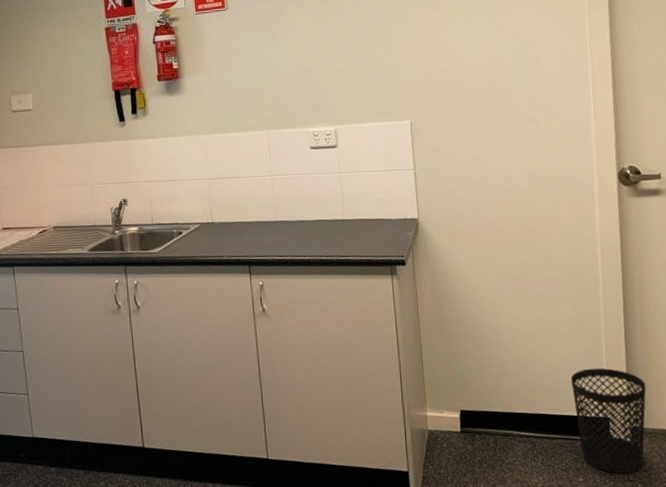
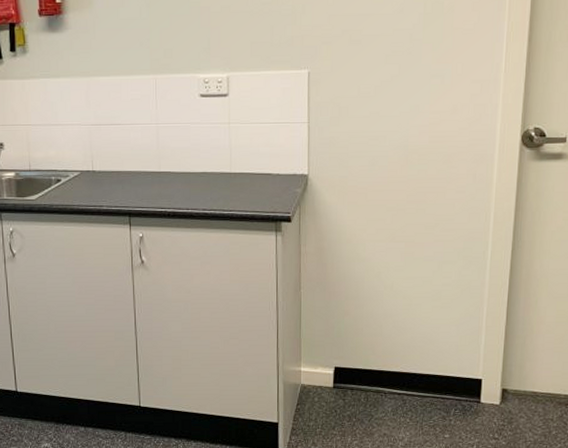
wastebasket: present [570,368,646,474] -> none [448,331,523,432]

